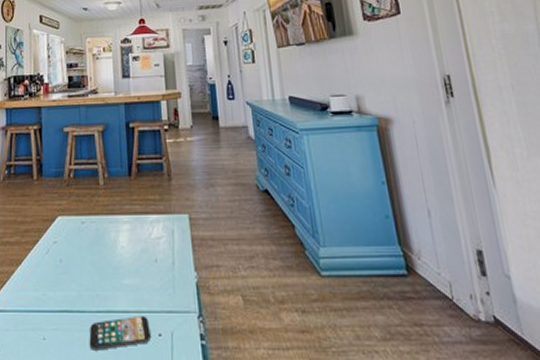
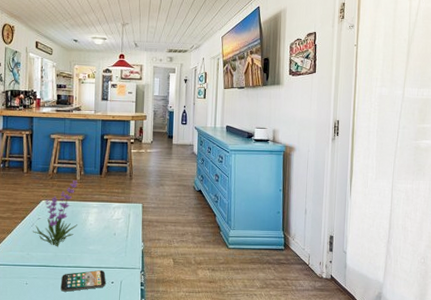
plant: none [48,185,105,283] -> present [33,179,79,247]

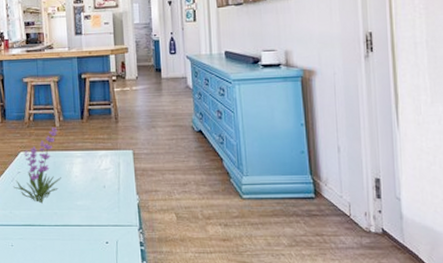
smartphone: present [60,270,106,292] -> none [49,229,99,254]

